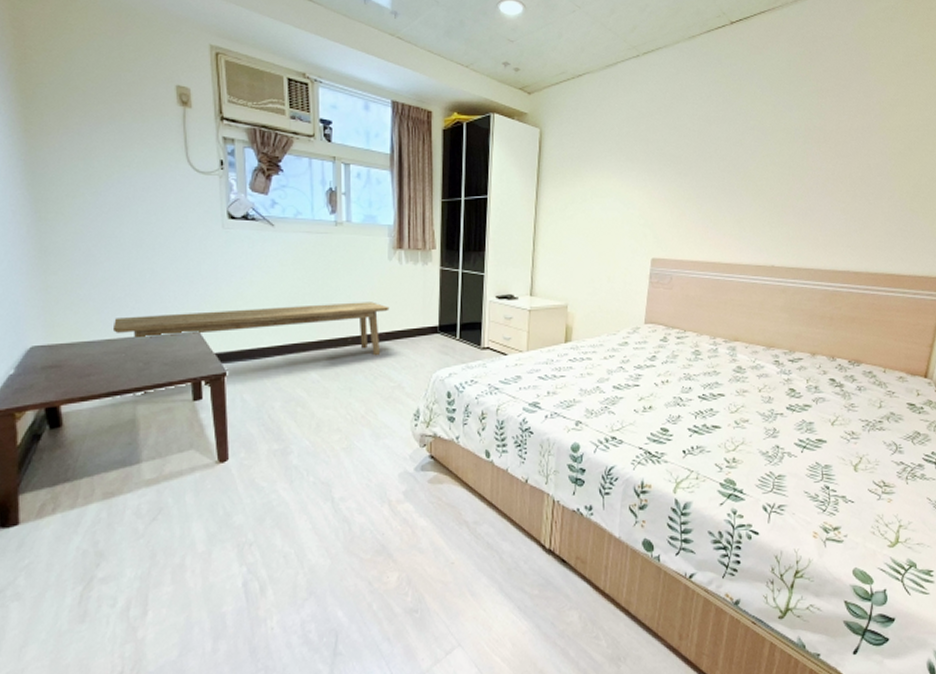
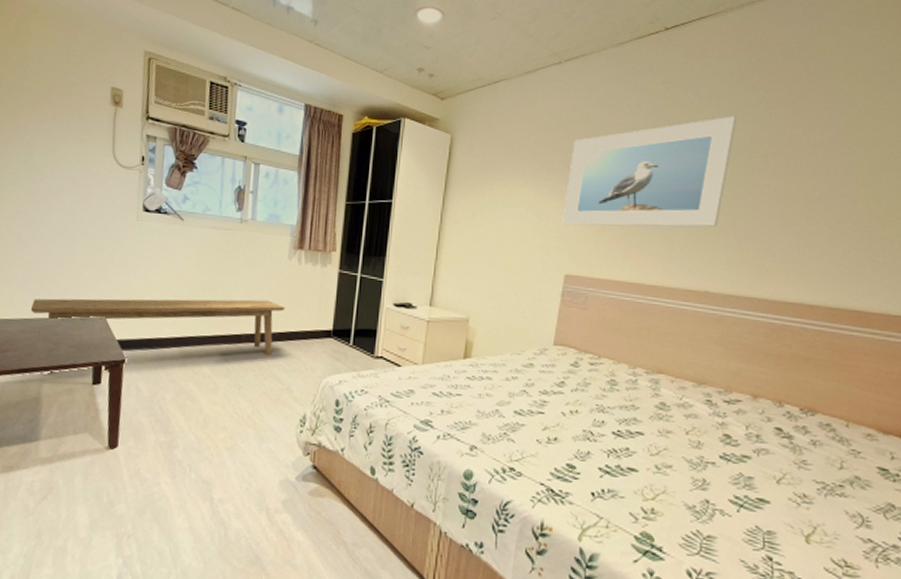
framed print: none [647,105,793,213] -> present [562,116,736,227]

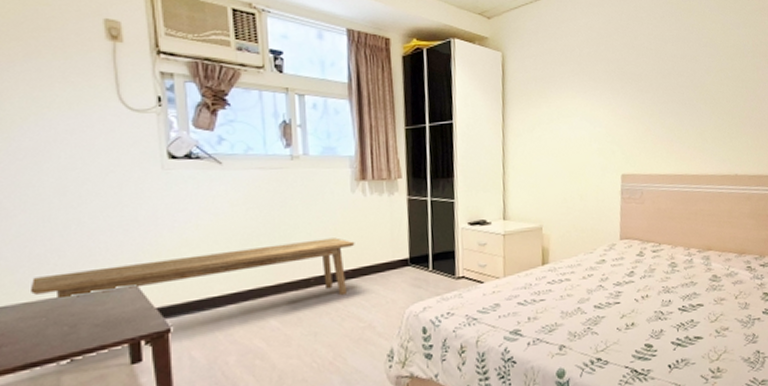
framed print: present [562,116,736,227] -> none [612,23,741,130]

